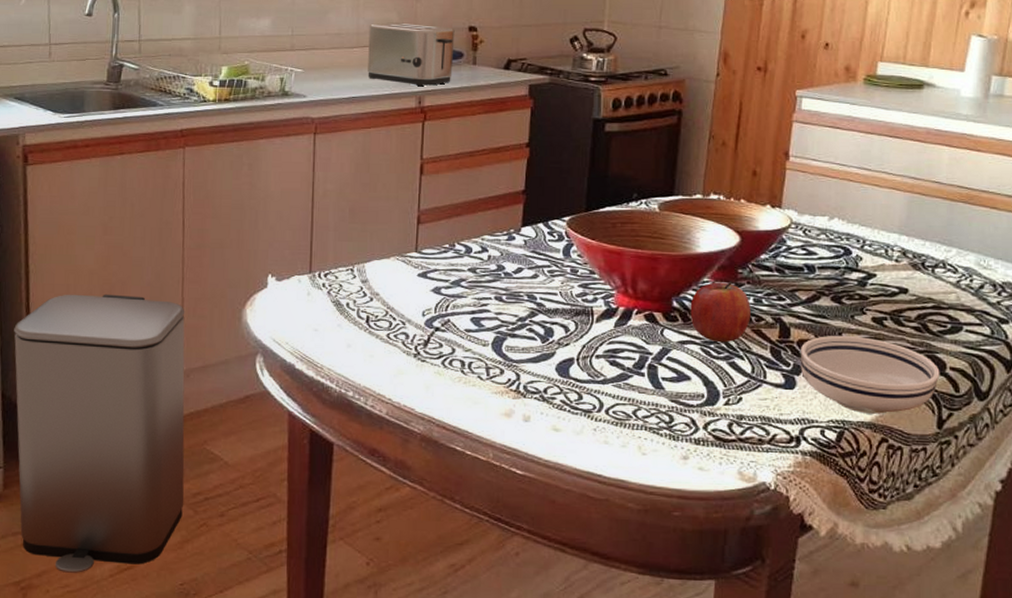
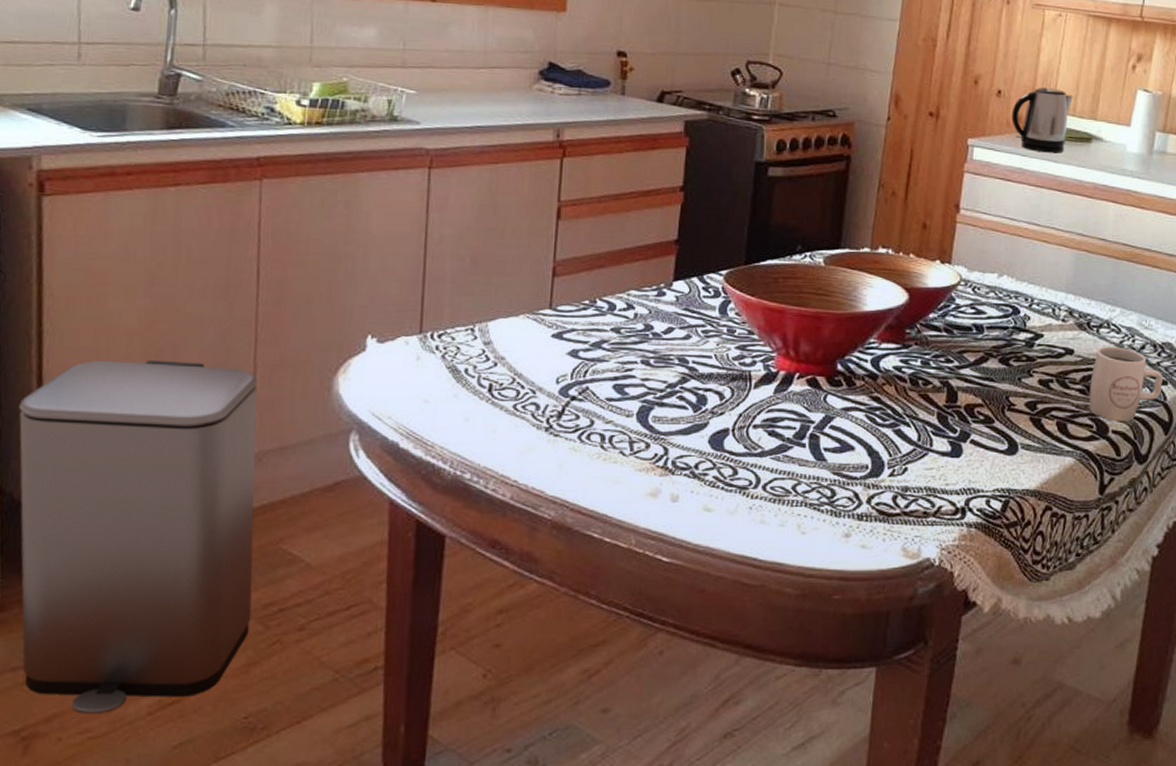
toaster: present [368,22,455,87] -> none [496,40,601,118]
fruit: present [690,281,750,343] -> none [855,342,918,409]
bowl: present [800,335,940,414] -> none [967,398,1103,481]
kettle: none [840,38,903,101] -> present [1012,87,1073,154]
mug: none [925,285,1005,359] -> present [1089,346,1164,421]

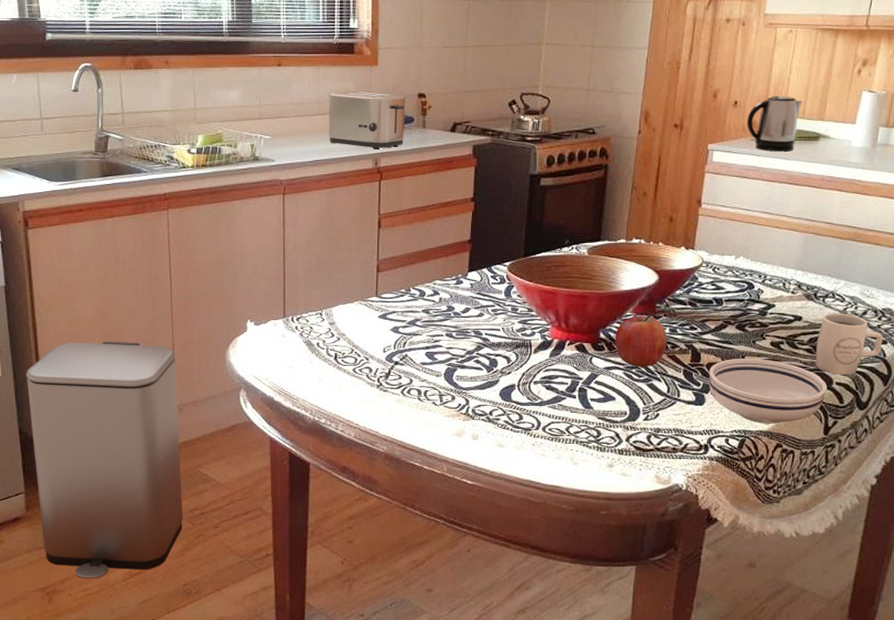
toaster: none [496,40,601,118] -> present [329,91,406,149]
fruit: none [855,342,918,409] -> present [615,314,667,368]
bowl: none [967,398,1103,481] -> present [708,358,827,424]

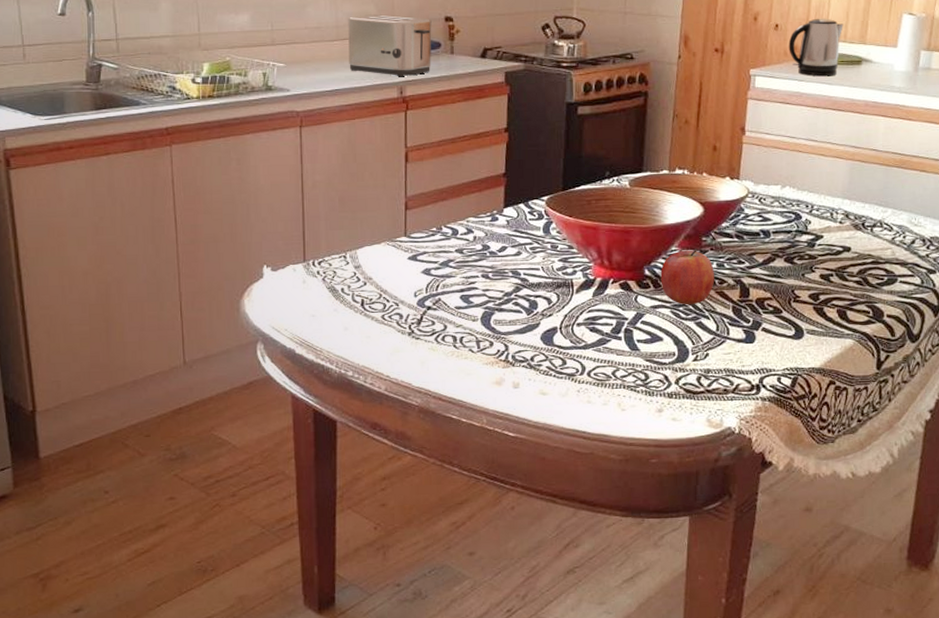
pedal bin: present [26,341,183,579] -> none [11,293,196,561]
bowl: present [708,358,827,424] -> none [758,292,879,360]
mug: present [815,313,883,375] -> none [865,242,932,307]

